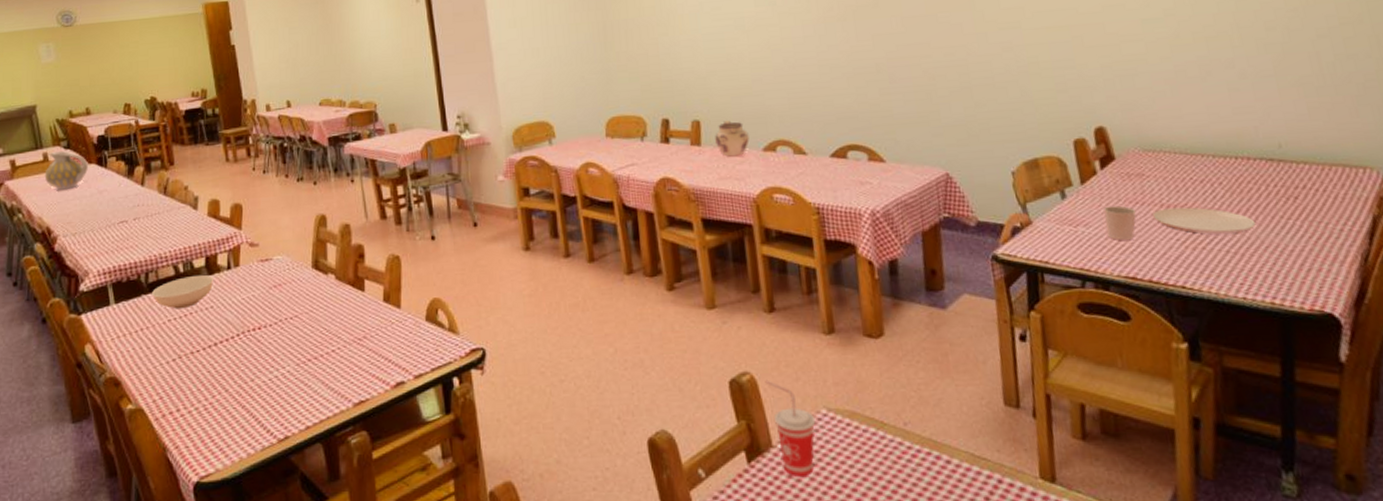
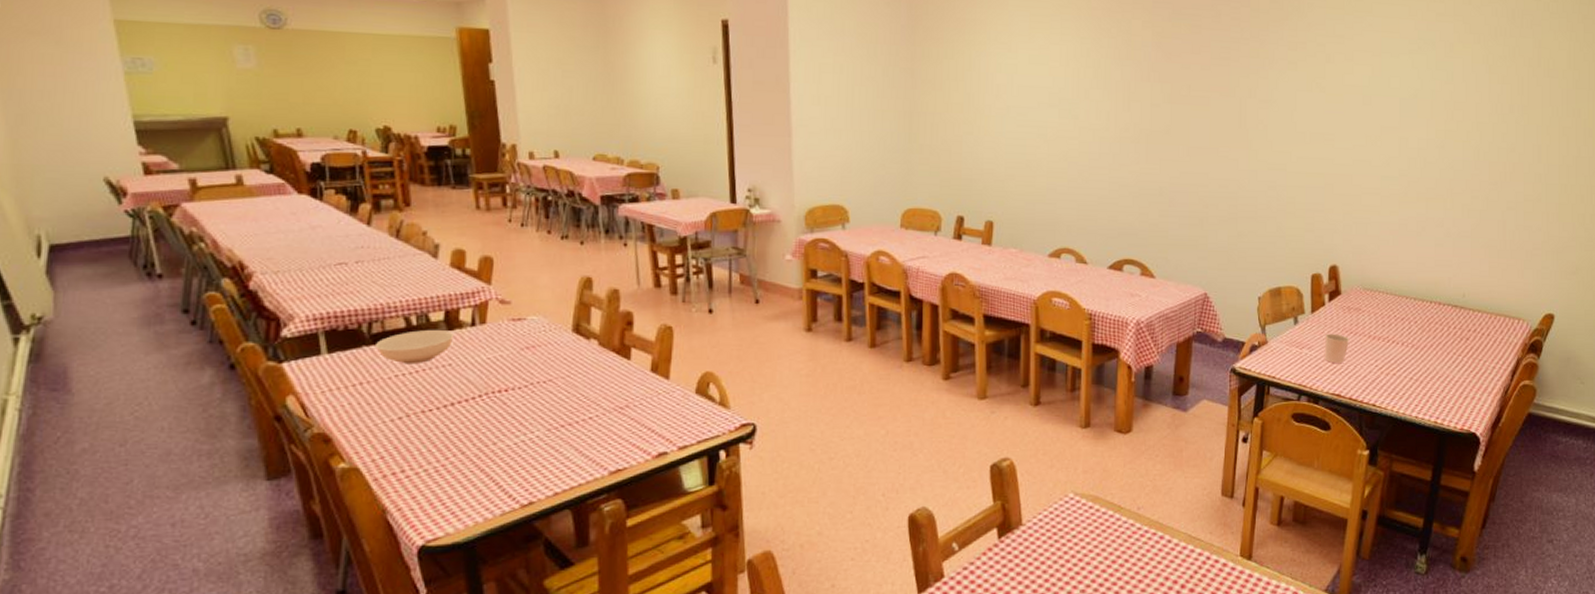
pitcher: present [44,151,88,190] -> none [237,175,297,220]
pitcher: present [715,119,750,157] -> none [1005,223,1037,259]
beverage cup: present [765,379,816,477] -> none [1023,465,1063,551]
plate: present [1153,207,1256,236] -> none [1362,339,1435,365]

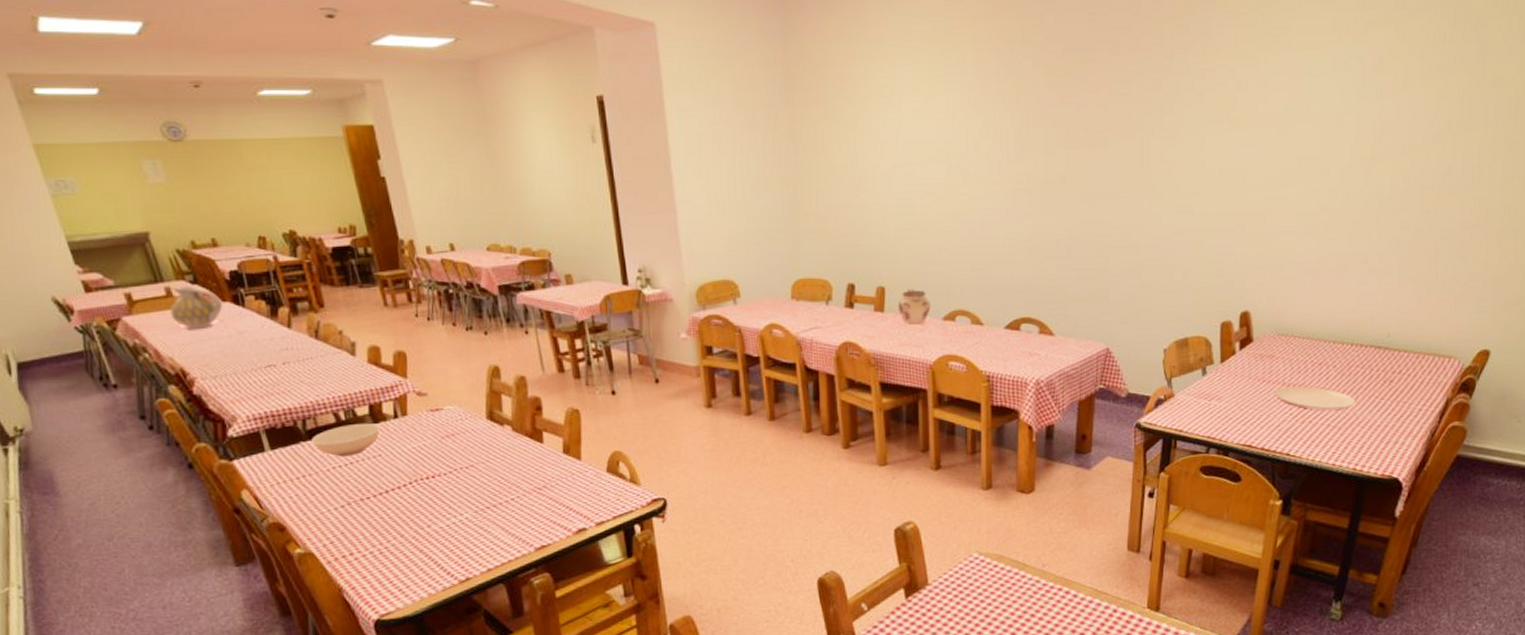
pitcher: none [237,175,297,220] -> present [170,286,222,329]
pitcher: none [1005,223,1037,259] -> present [898,287,931,324]
cup: present [1324,333,1349,364] -> none [1234,383,1261,414]
plate: none [1362,339,1435,365] -> present [1275,386,1356,411]

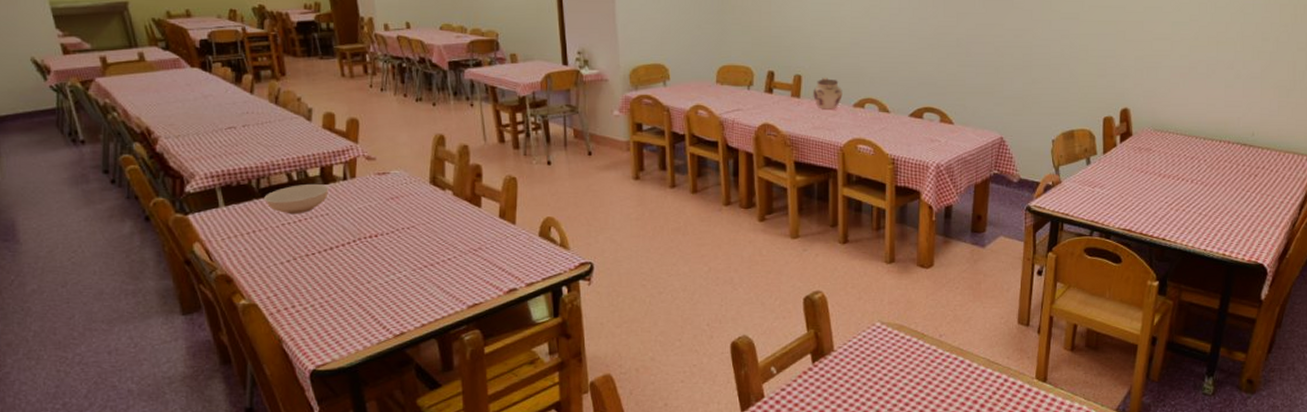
pitcher: present [170,286,222,329] -> none [141,52,190,91]
plate: present [1275,386,1356,411] -> none [1152,177,1224,201]

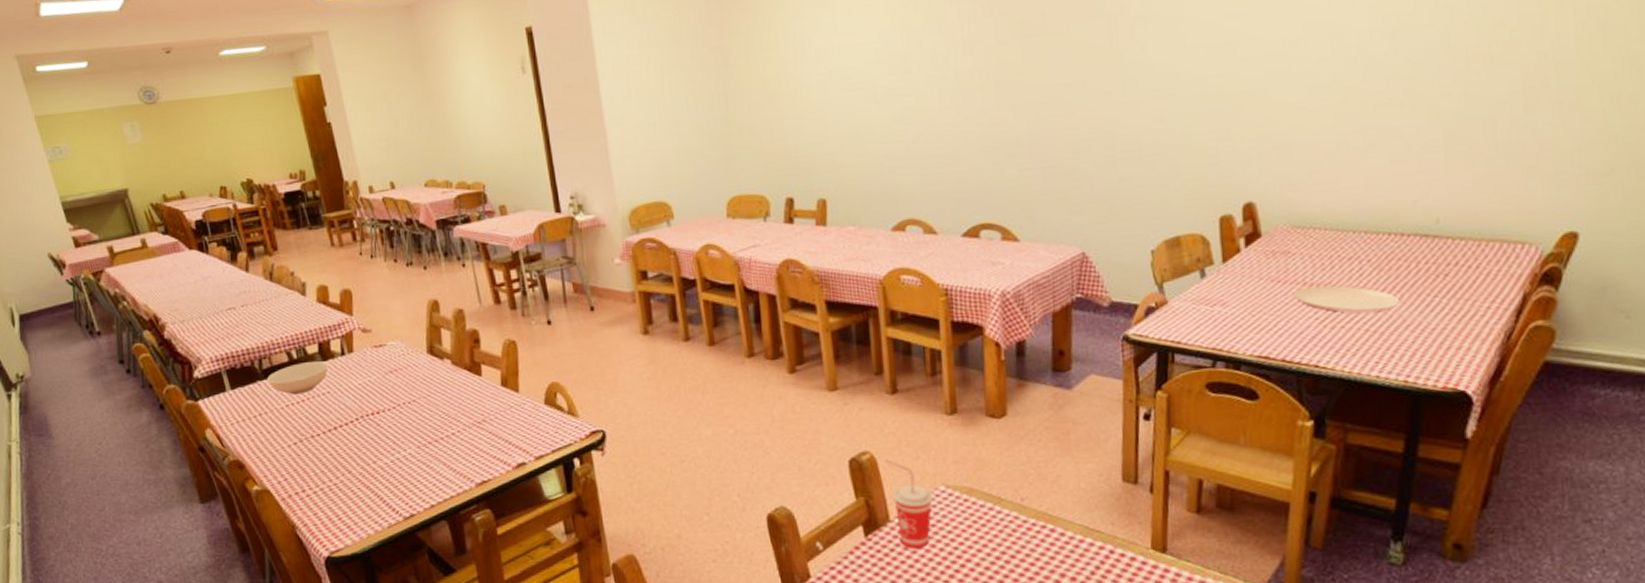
pitcher: present [813,76,843,109] -> none [841,197,878,237]
beverage cup: none [833,298,871,374] -> present [885,458,934,549]
plate: none [1152,177,1224,201] -> present [1294,285,1400,314]

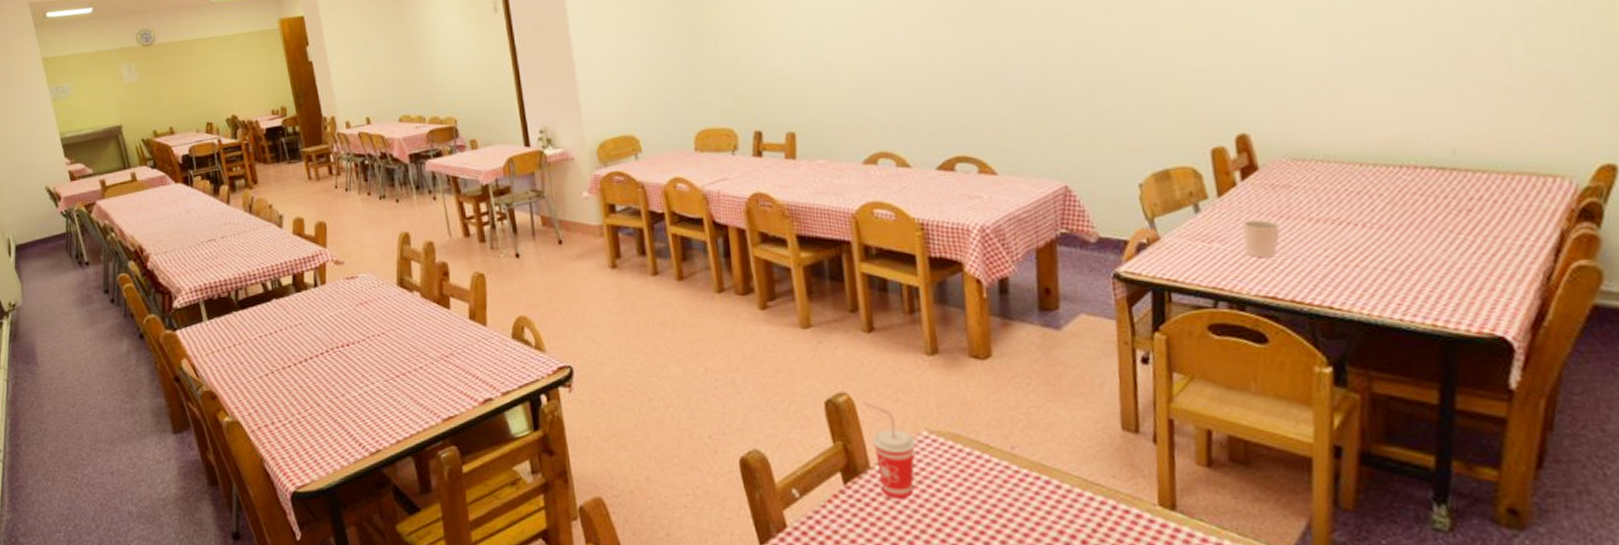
bowl: present [267,360,329,395] -> none [242,292,302,326]
cup: none [1243,284,1277,321] -> present [1243,220,1280,259]
plate: present [1294,285,1400,314] -> none [1299,221,1420,252]

